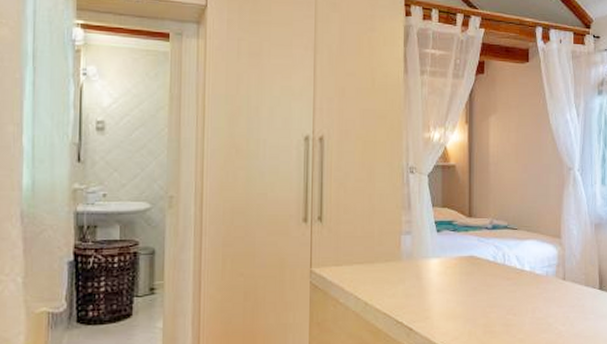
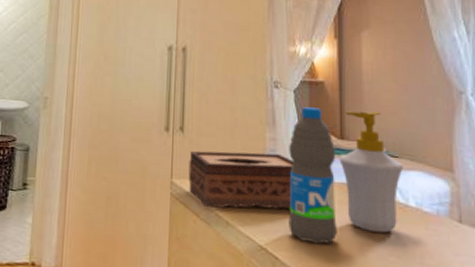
tissue box: none [328,235,428,292] -> present [188,150,295,210]
water bottle: none [422,190,465,312] -> present [289,107,337,244]
soap bottle: none [467,190,521,296] -> present [339,111,403,233]

